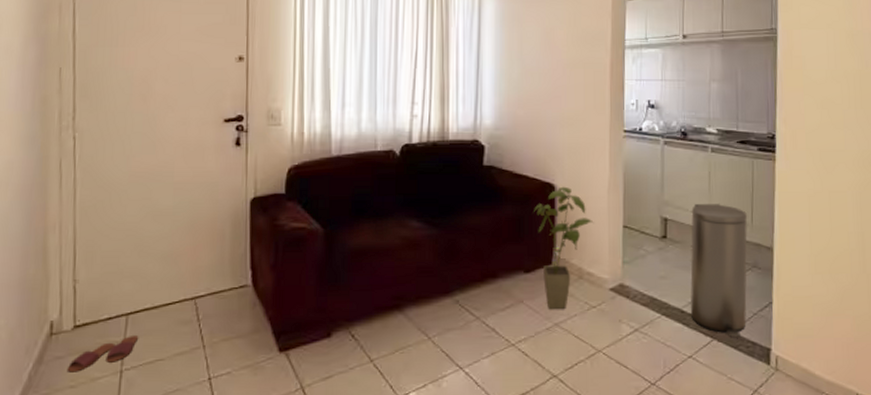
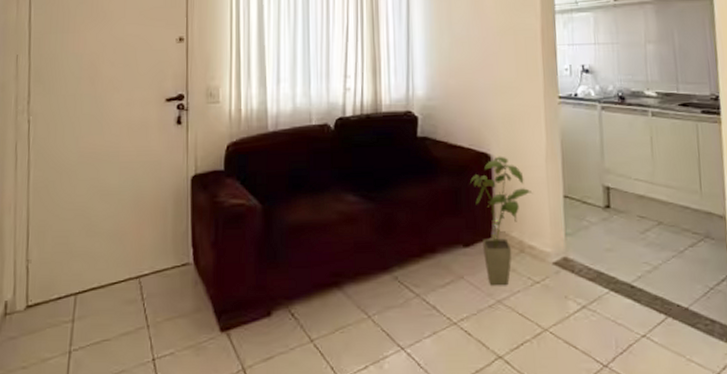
slippers: present [67,336,138,373] -> none [19,315,85,353]
pedal bin: present [690,204,748,337] -> none [634,170,703,314]

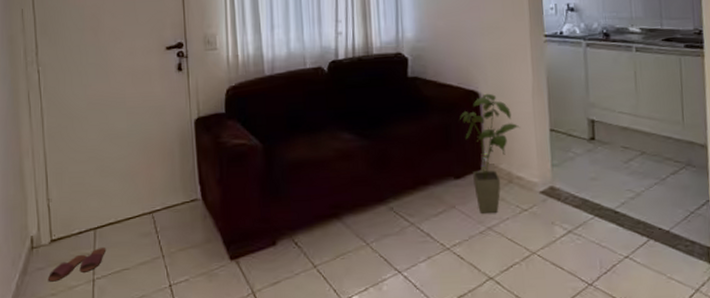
slippers: none [19,315,85,353] -> present [47,248,105,282]

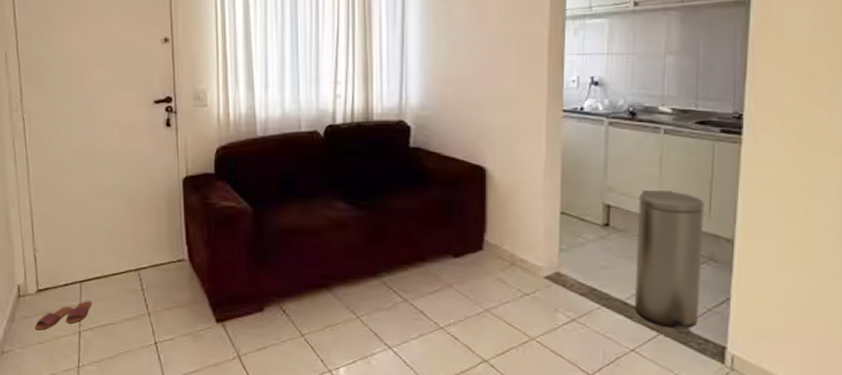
house plant: present [459,93,520,213] -> none [462,169,528,295]
pedal bin: none [618,103,684,236] -> present [634,191,705,333]

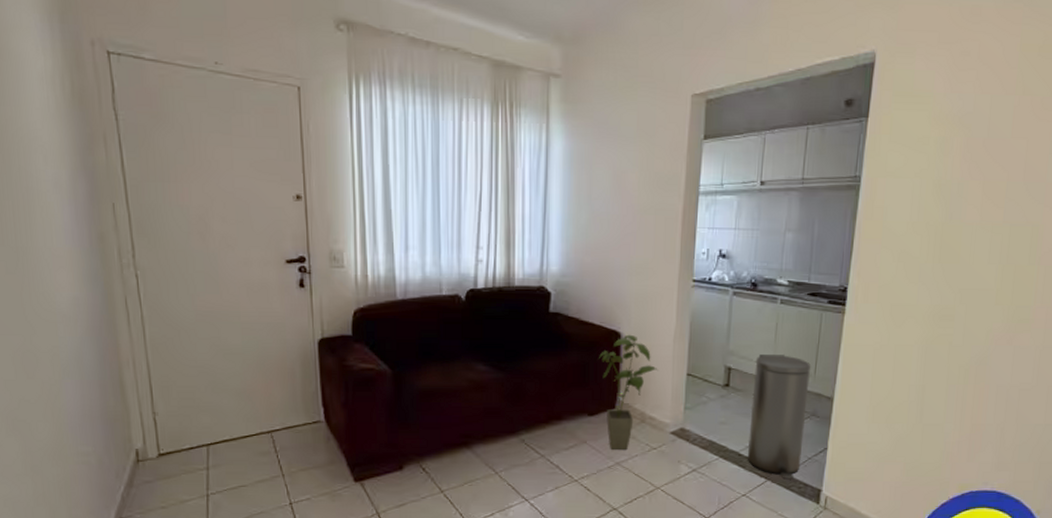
slippers: present [34,301,91,331] -> none [156,464,220,495]
house plant: none [462,169,528,295] -> present [598,334,658,449]

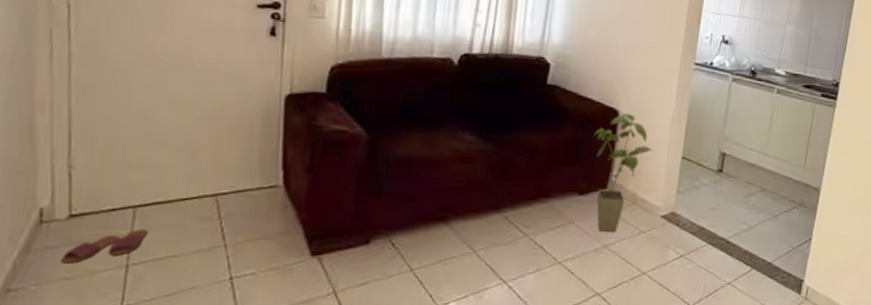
slippers: none [156,464,220,495] -> present [60,229,147,264]
pedal bin: present [747,355,812,478] -> none [735,142,802,268]

